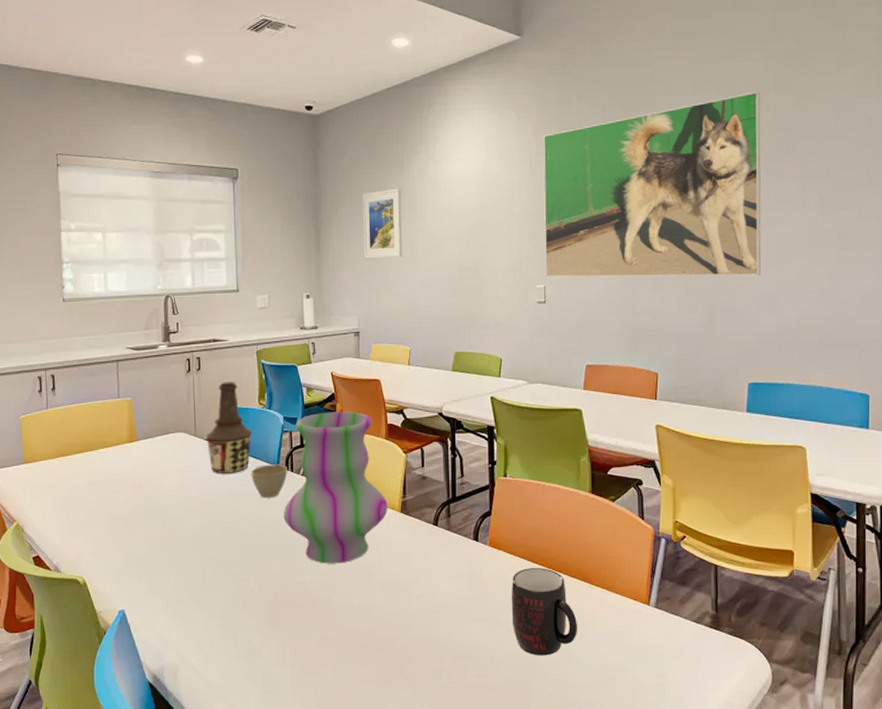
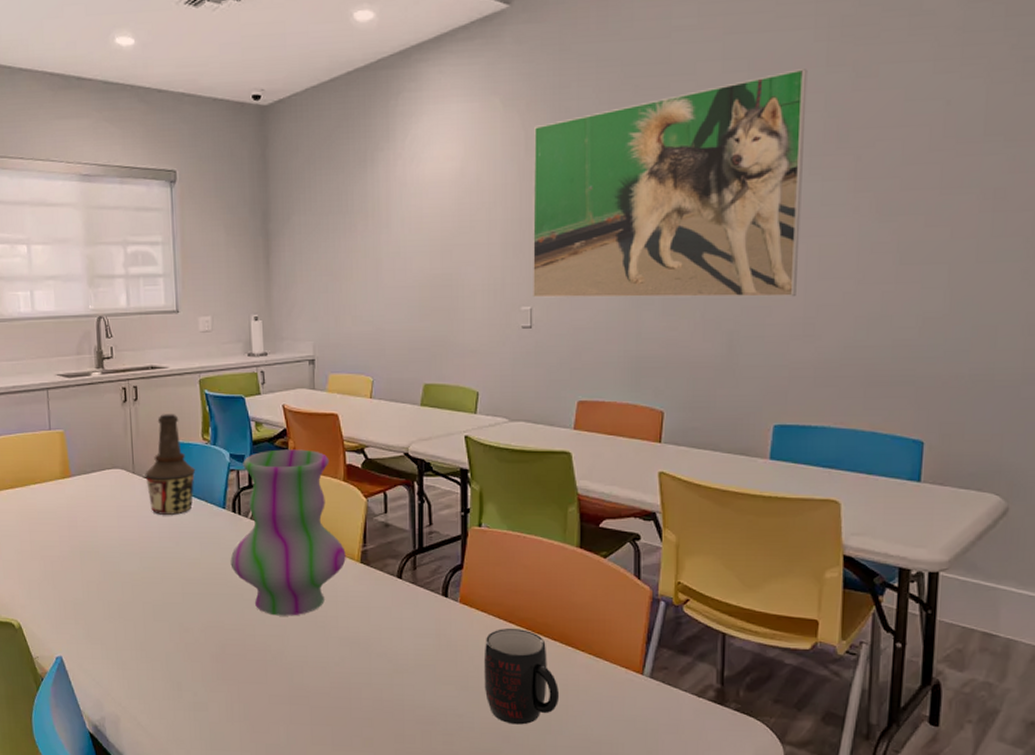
cup: present [251,464,288,498] -> none [194,506,235,542]
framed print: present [362,188,402,259] -> none [318,192,365,275]

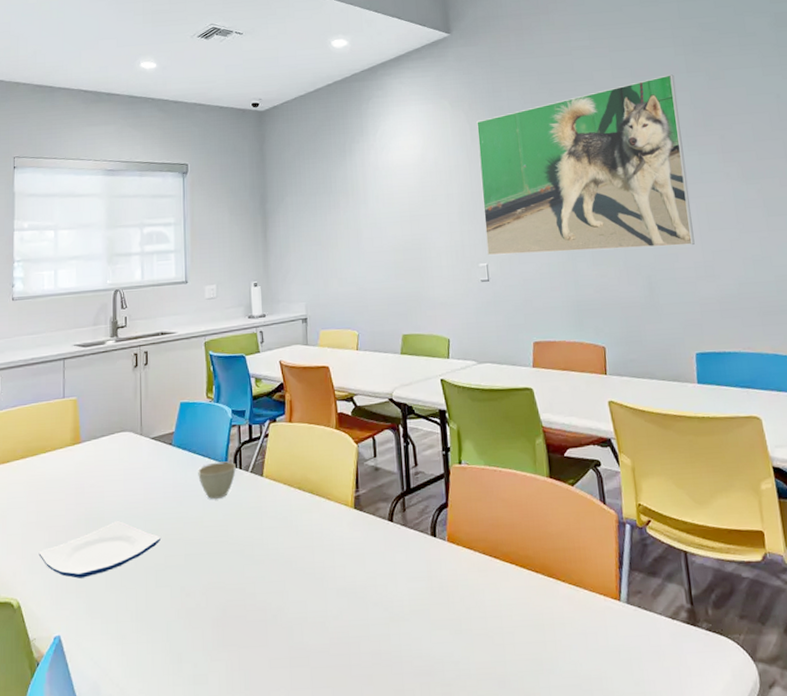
plate: none [35,556,158,607] -> present [38,521,162,579]
bottle: present [145,414,196,515] -> none [152,375,200,475]
cup: none [194,506,235,542] -> present [198,461,236,499]
vase: present [230,449,346,616] -> none [231,401,341,571]
mug: present [483,629,560,725] -> none [473,564,548,667]

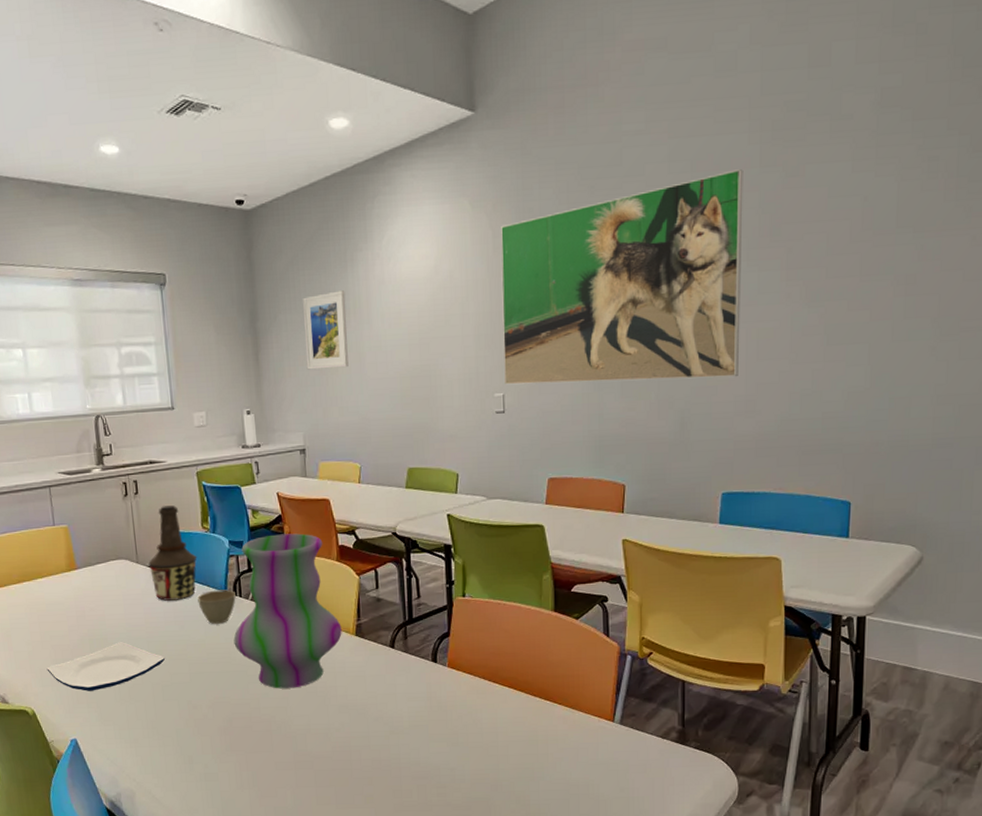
bottle: none [152,375,200,475] -> present [148,505,197,601]
vase: none [231,401,341,571] -> present [233,533,342,689]
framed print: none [307,176,347,245] -> present [303,290,349,370]

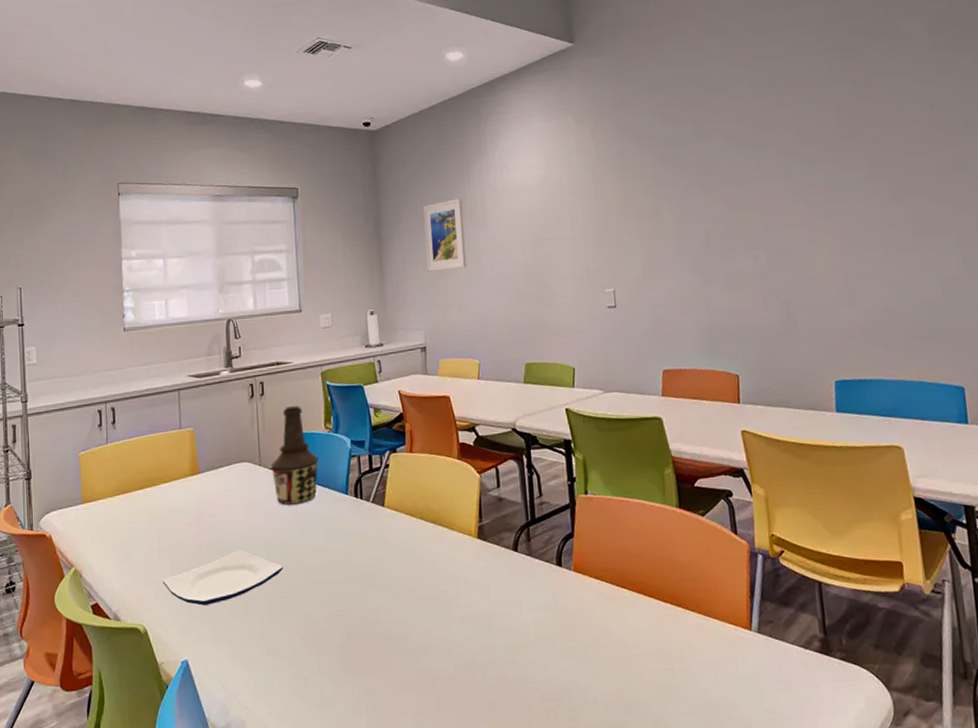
cup: present [197,589,236,624] -> none [318,491,357,529]
vase: present [233,533,342,689] -> none [353,431,464,599]
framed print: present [501,169,743,385] -> none [603,84,837,281]

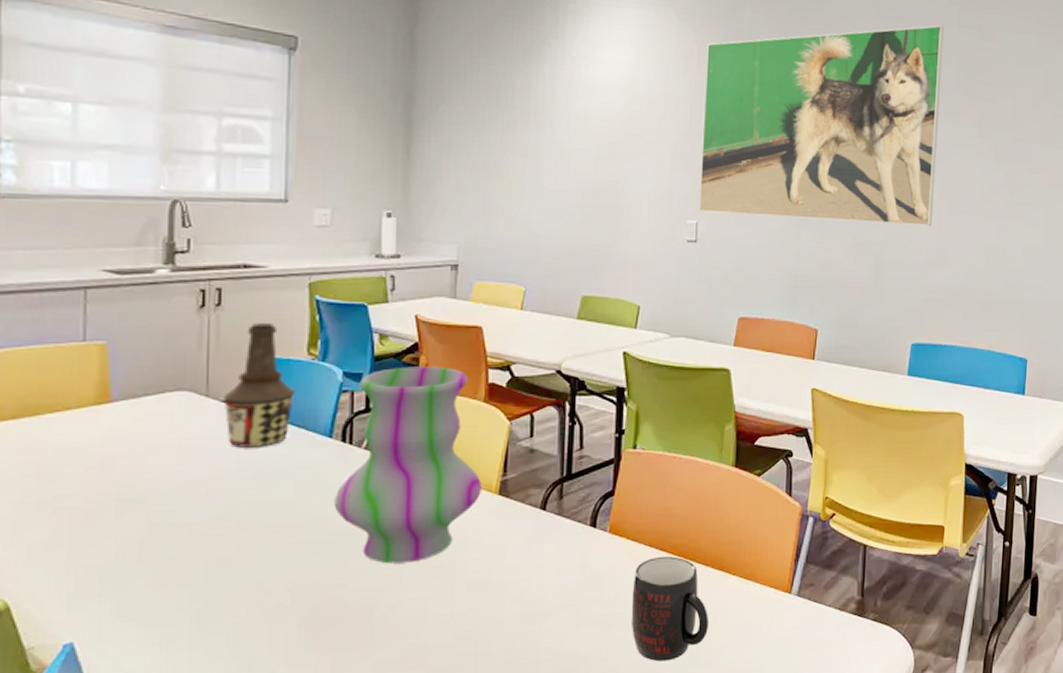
plate: present [162,550,284,606] -> none [39,503,232,573]
vase: none [353,431,464,599] -> present [334,366,482,564]
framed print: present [423,198,467,272] -> none [470,86,526,174]
mug: none [600,593,676,694] -> present [631,556,710,662]
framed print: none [603,84,837,281] -> present [699,25,944,226]

